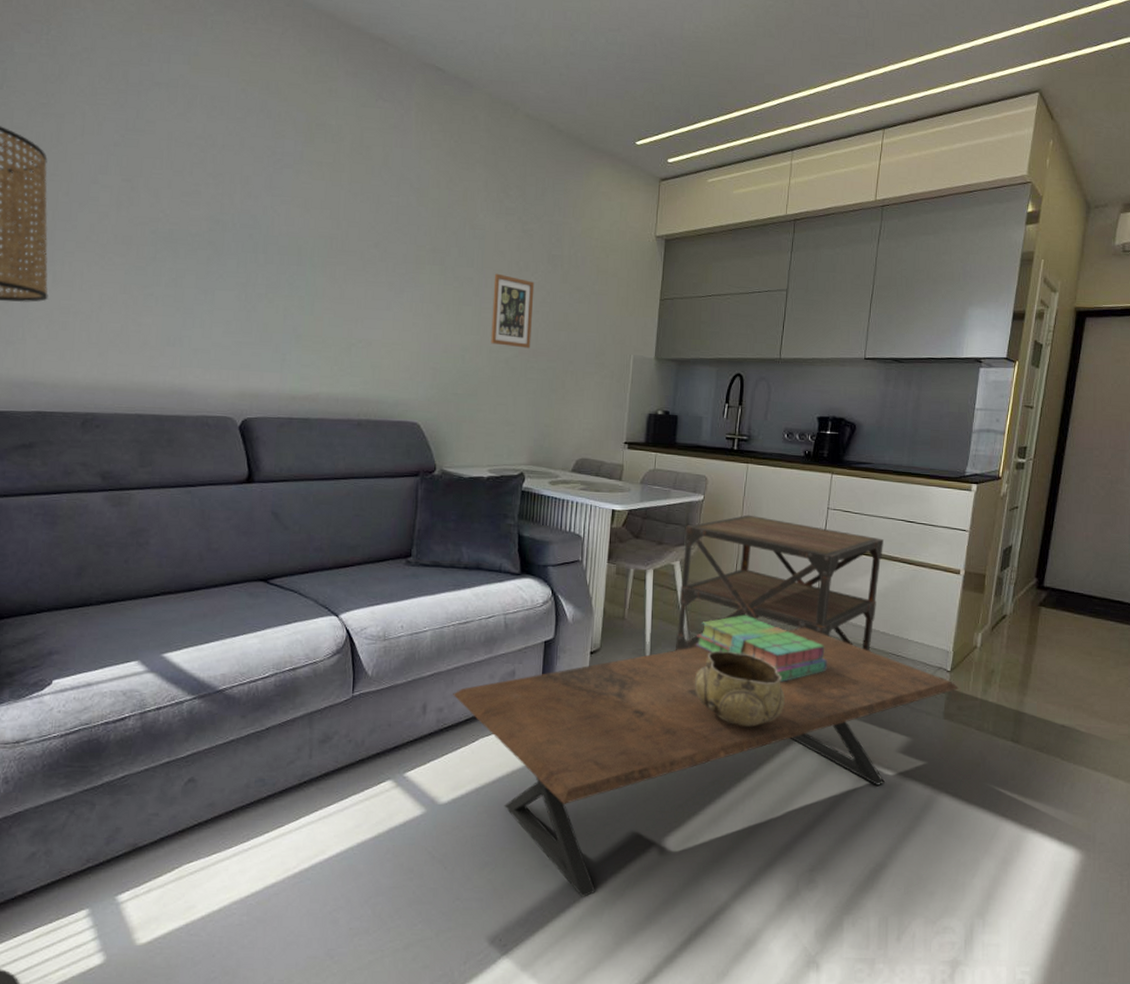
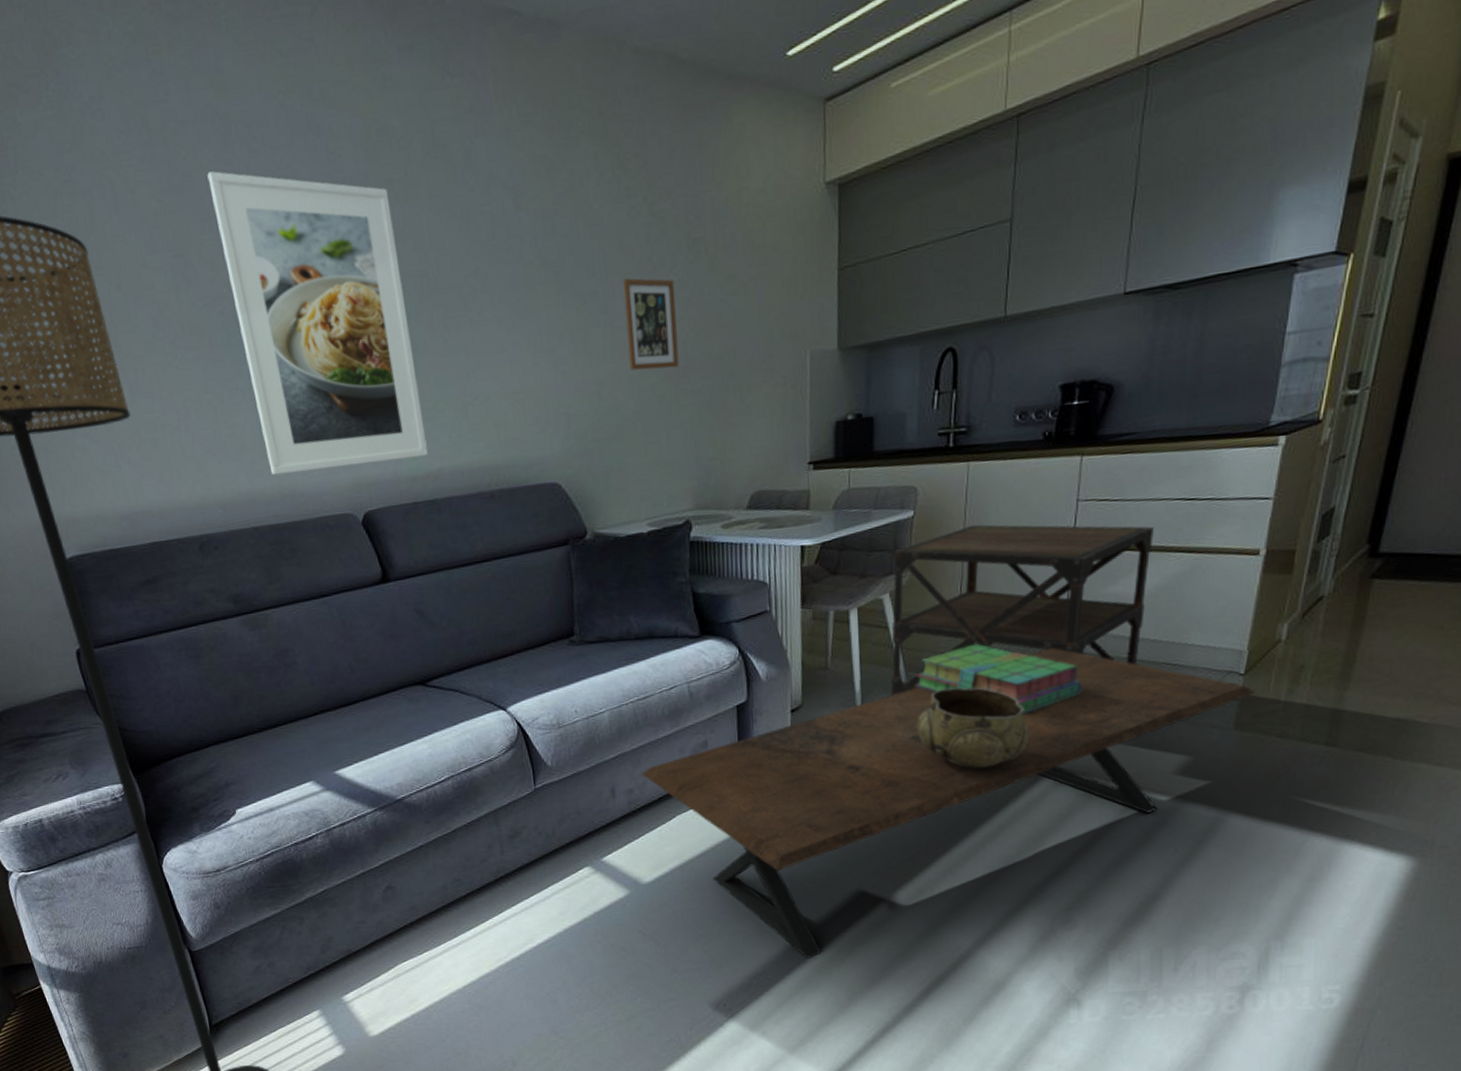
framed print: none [165,124,317,381] -> present [207,171,428,476]

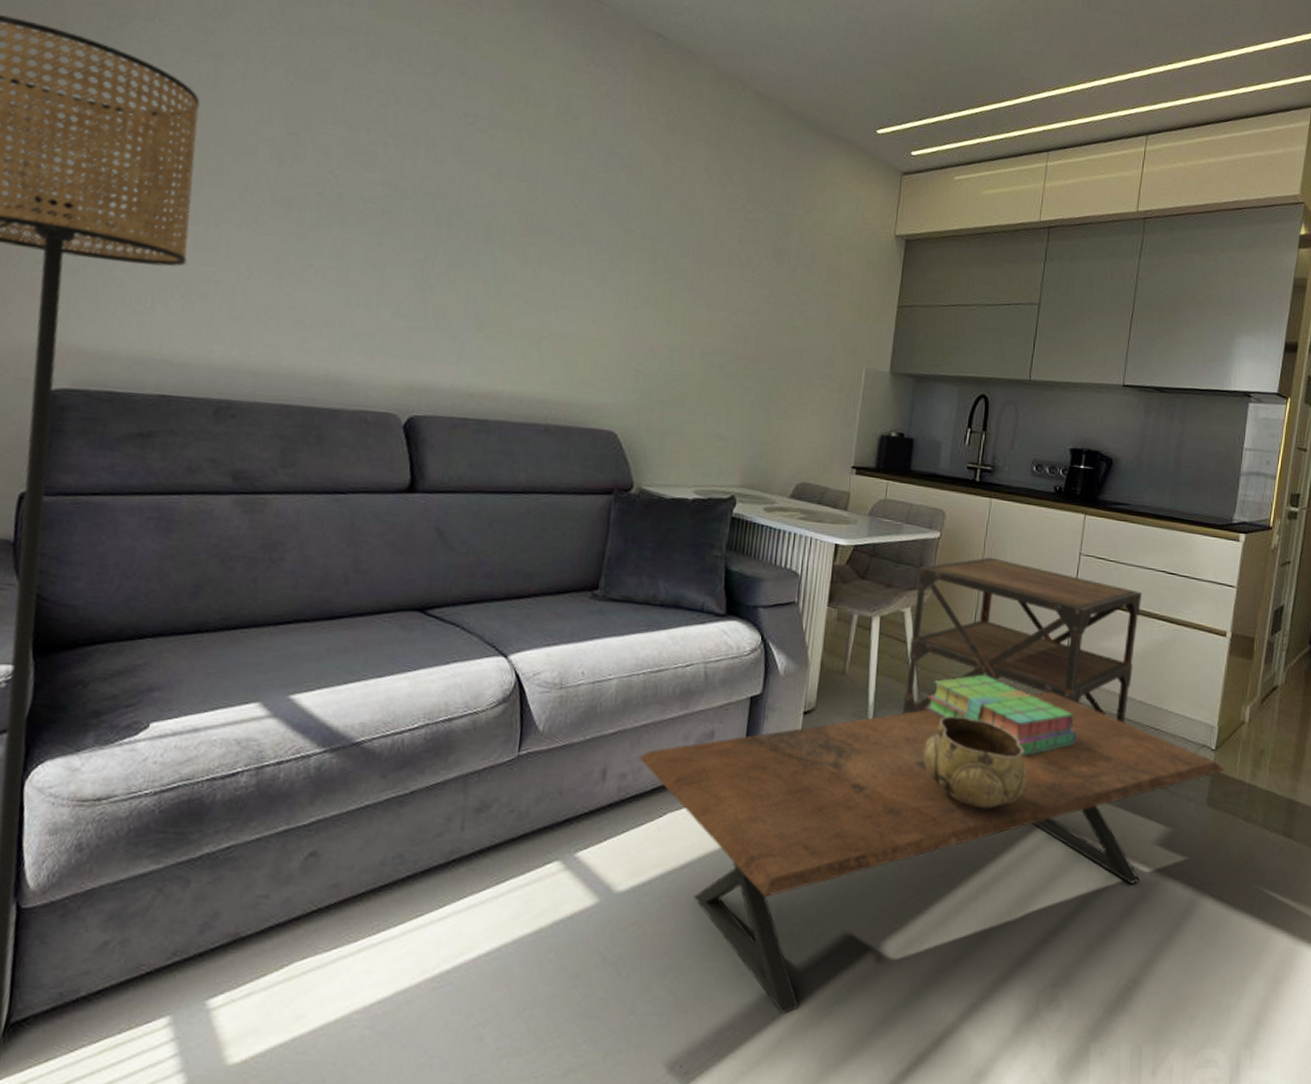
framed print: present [207,171,428,476] -> none [321,74,515,376]
picture frame: present [622,278,680,371] -> none [704,265,757,354]

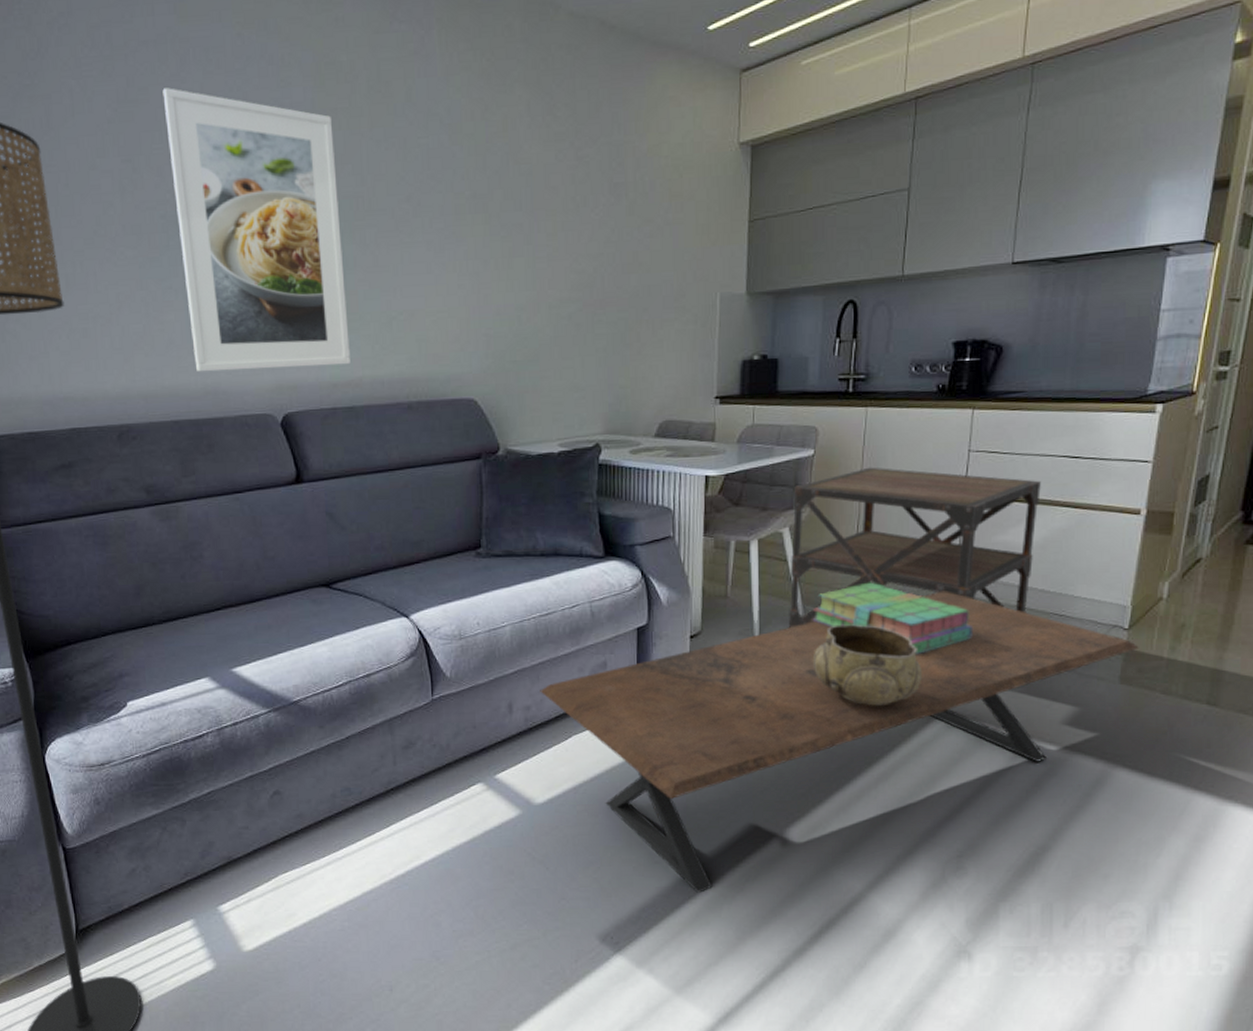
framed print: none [321,74,515,376] -> present [162,88,351,372]

